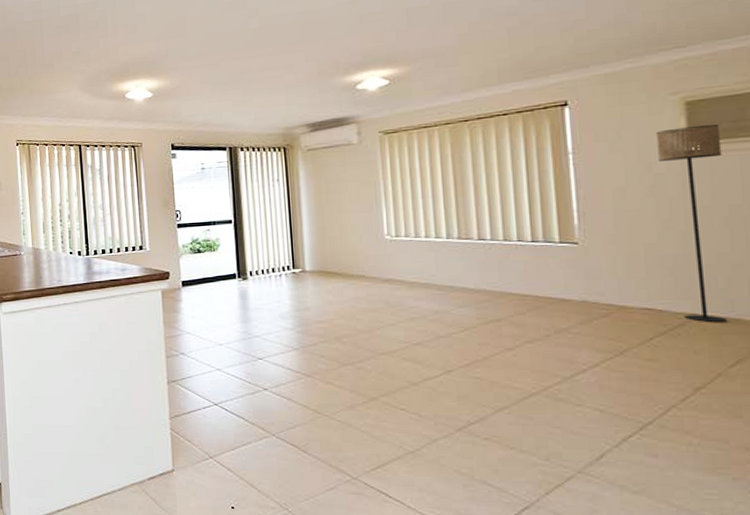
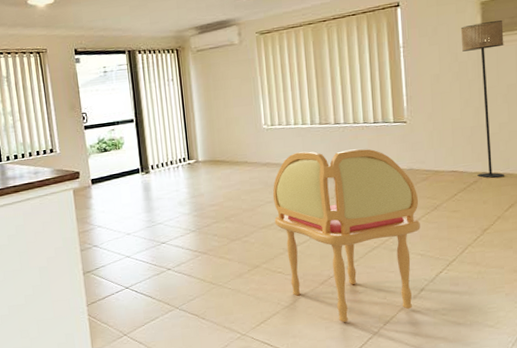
dining chair: none [395,269,599,482] -> present [272,148,420,322]

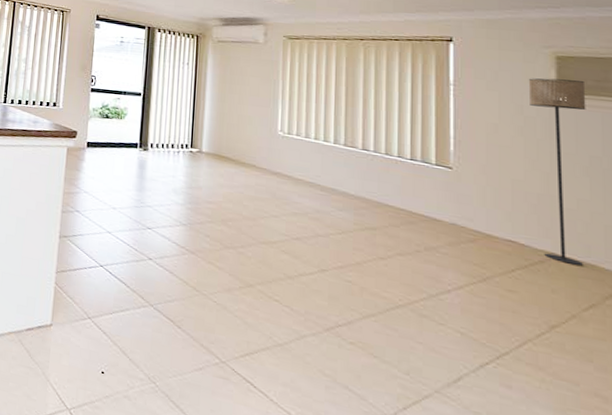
dining chair: present [272,148,420,322] -> none [278,169,462,399]

